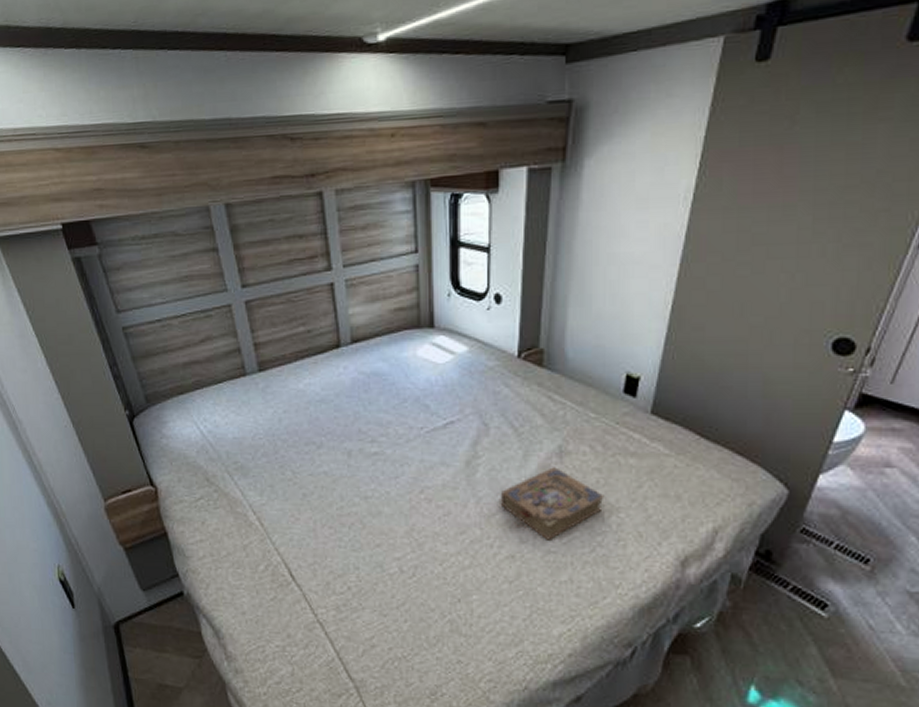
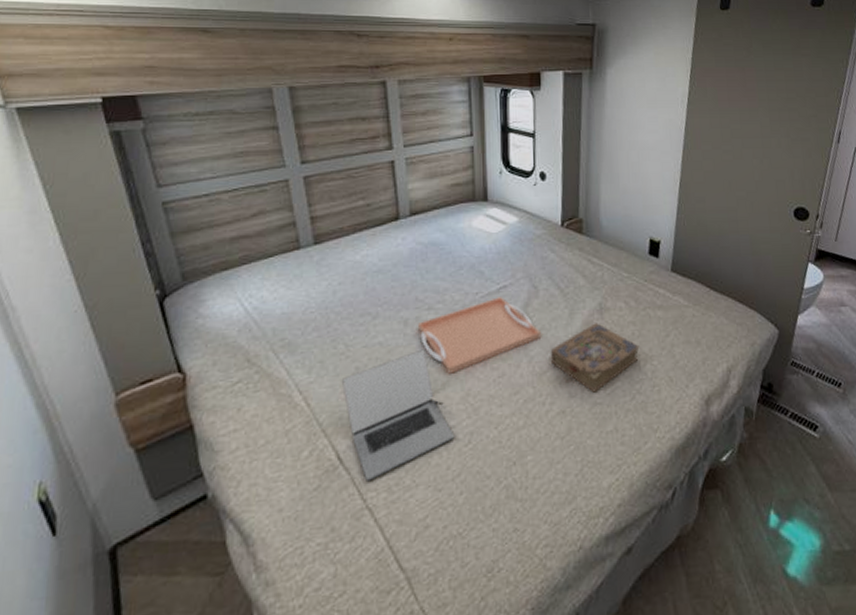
laptop: none [291,481,399,599] -> present [342,349,455,481]
serving tray: none [361,433,490,508] -> present [417,297,541,374]

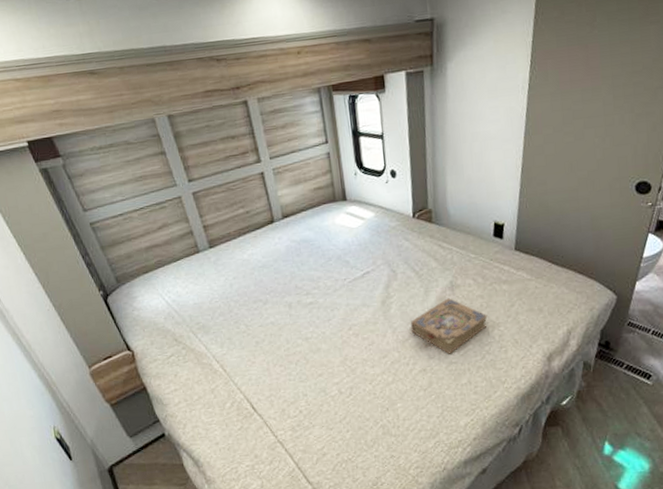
laptop: present [342,349,455,481] -> none [247,325,339,423]
serving tray: present [417,297,541,374] -> none [299,281,401,344]

